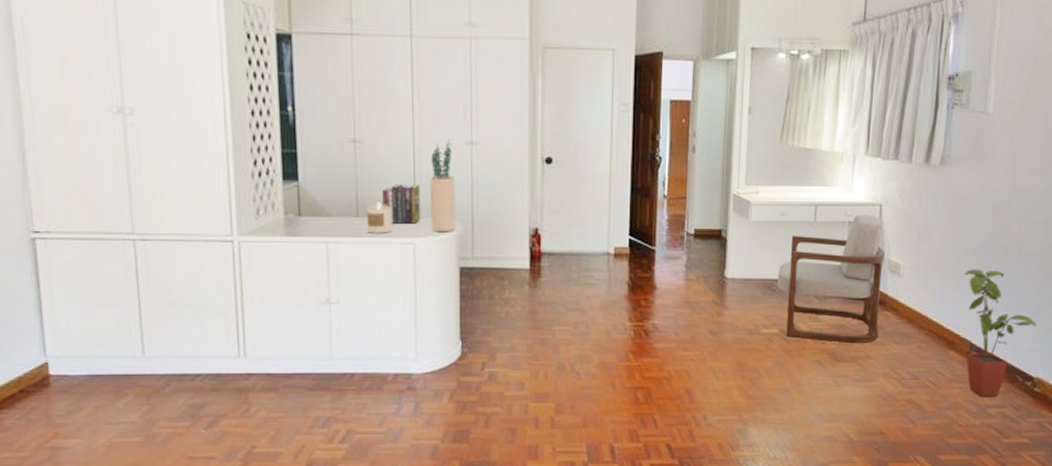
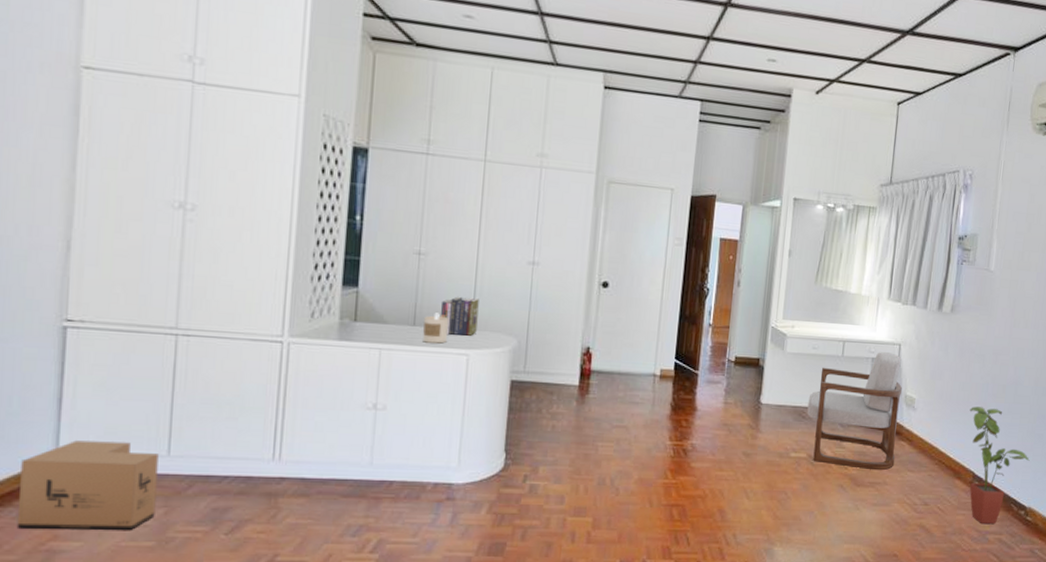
cardboard box: none [16,346,140,428] -> present [16,440,159,531]
vase: present [430,138,456,233] -> none [486,257,514,346]

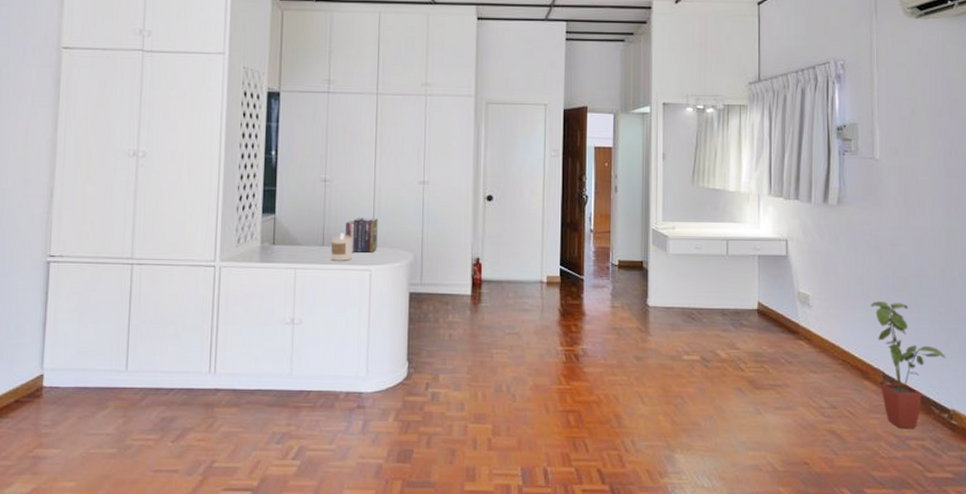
cardboard box: present [16,440,159,531] -> none [11,359,119,439]
armchair: present [807,352,902,470] -> none [696,249,795,371]

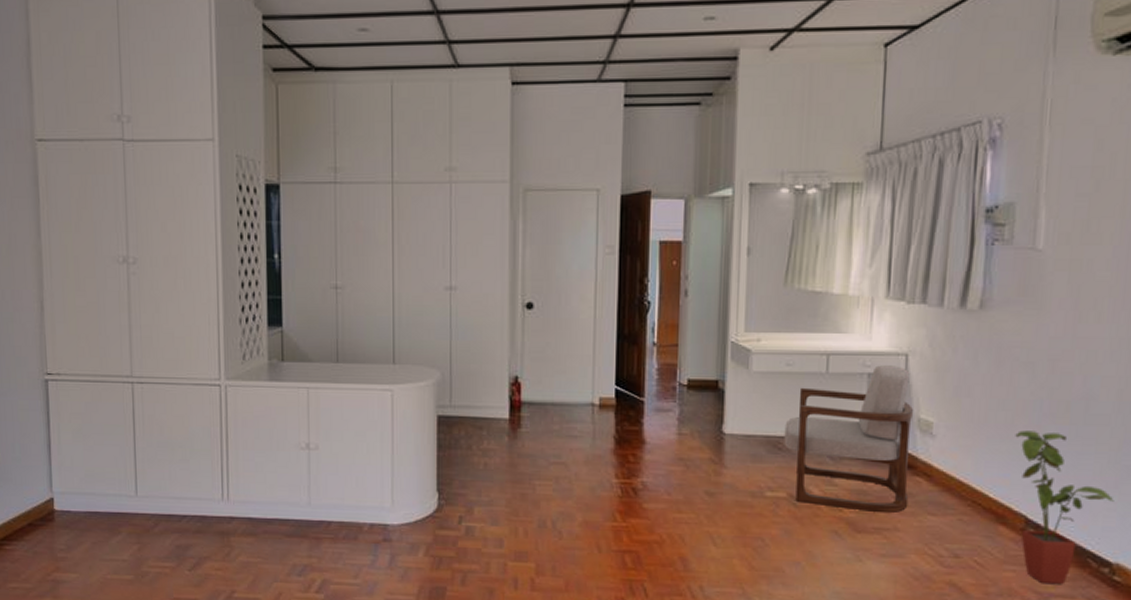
candle: present [330,233,353,261] -> none [345,348,371,380]
books: present [344,217,378,253] -> none [361,329,399,370]
armchair: none [696,249,795,371] -> present [784,365,913,512]

